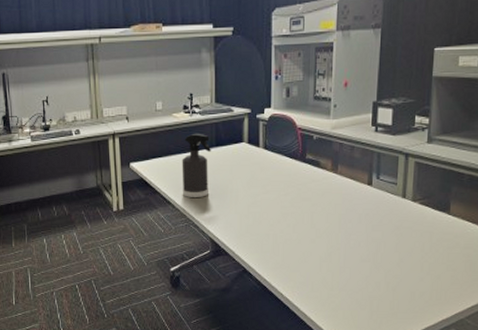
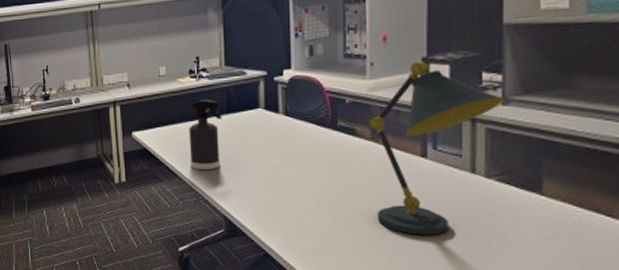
desk lamp: none [331,106,429,249] -> present [369,62,504,236]

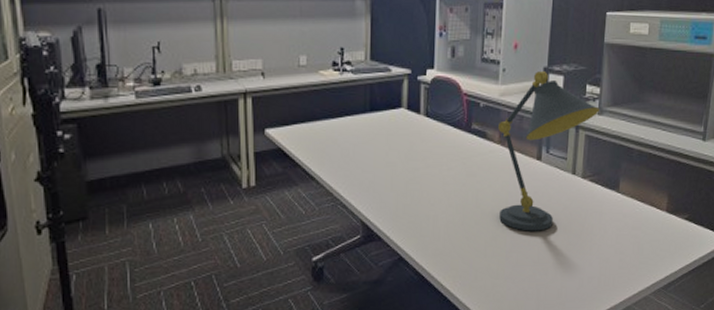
spray bottle: present [188,99,223,169] -> none [328,95,366,172]

